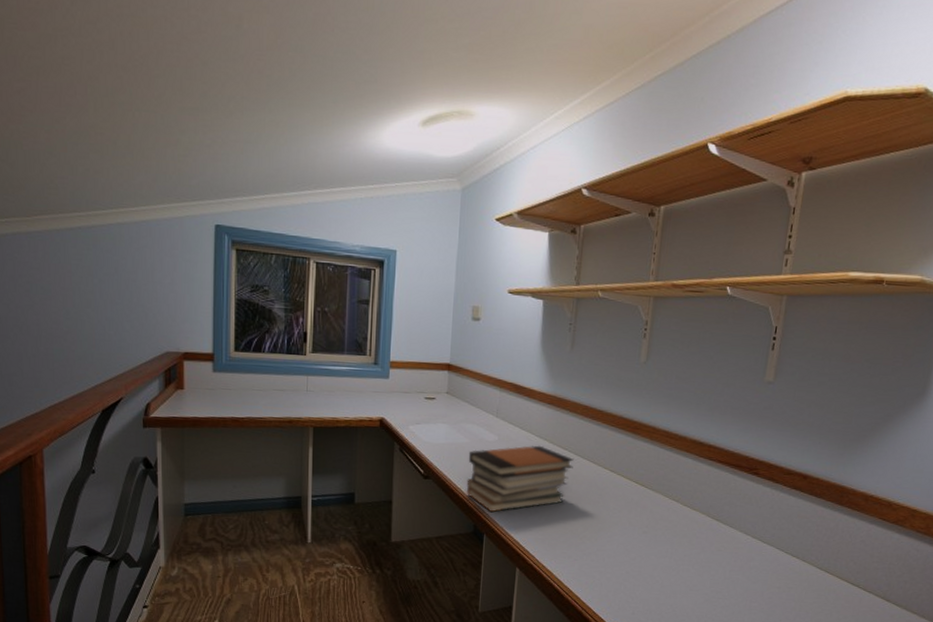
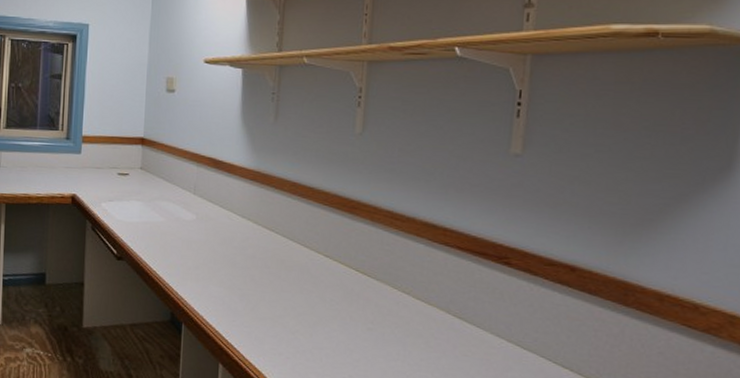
book stack: present [466,445,574,513] -> none [162,225,282,300]

